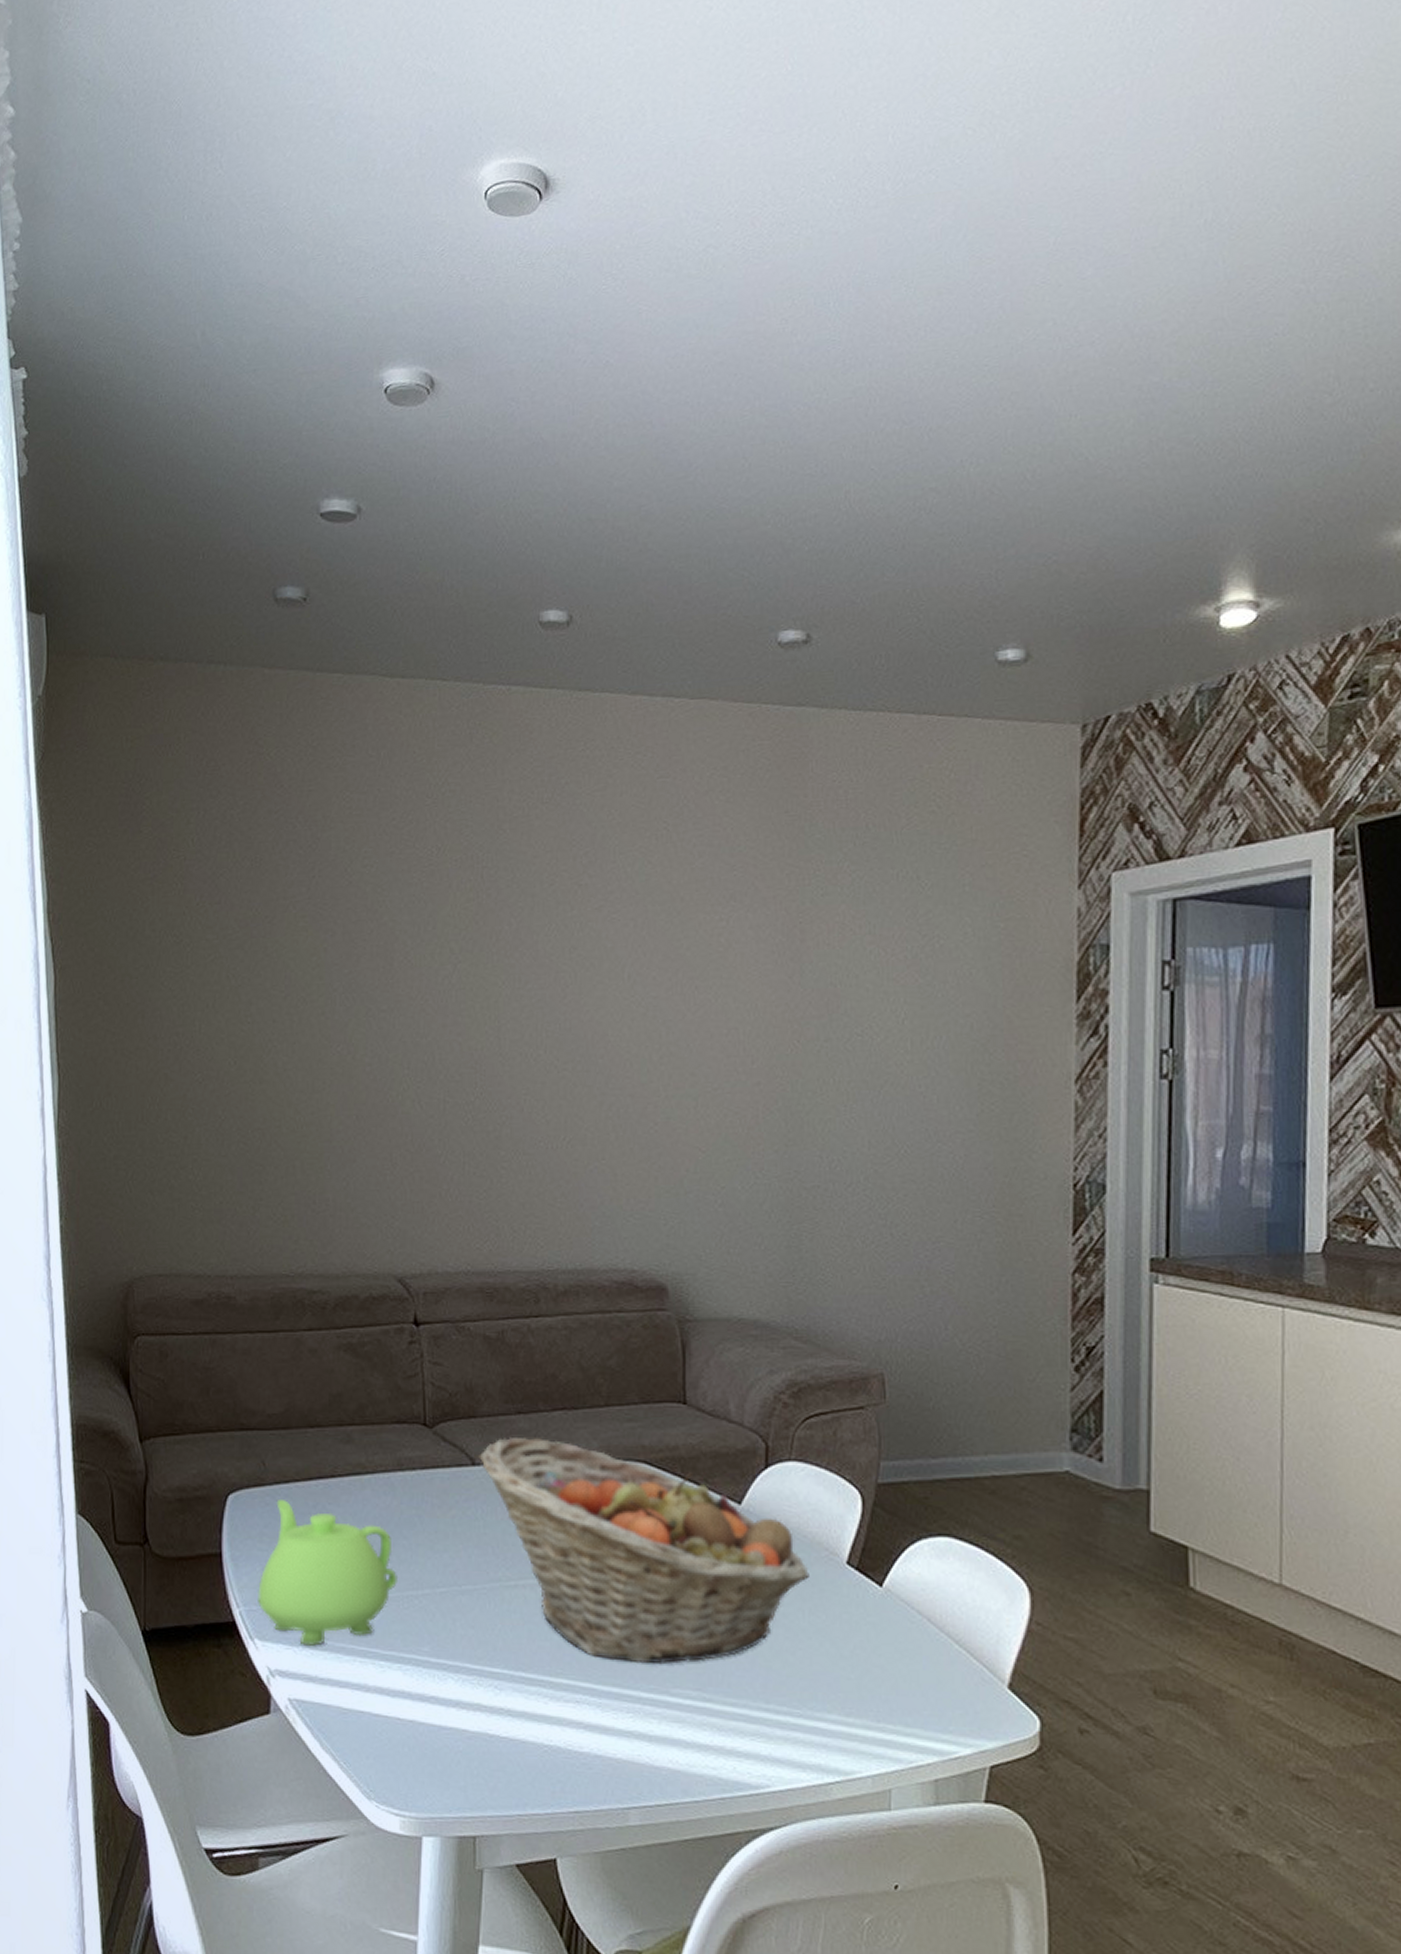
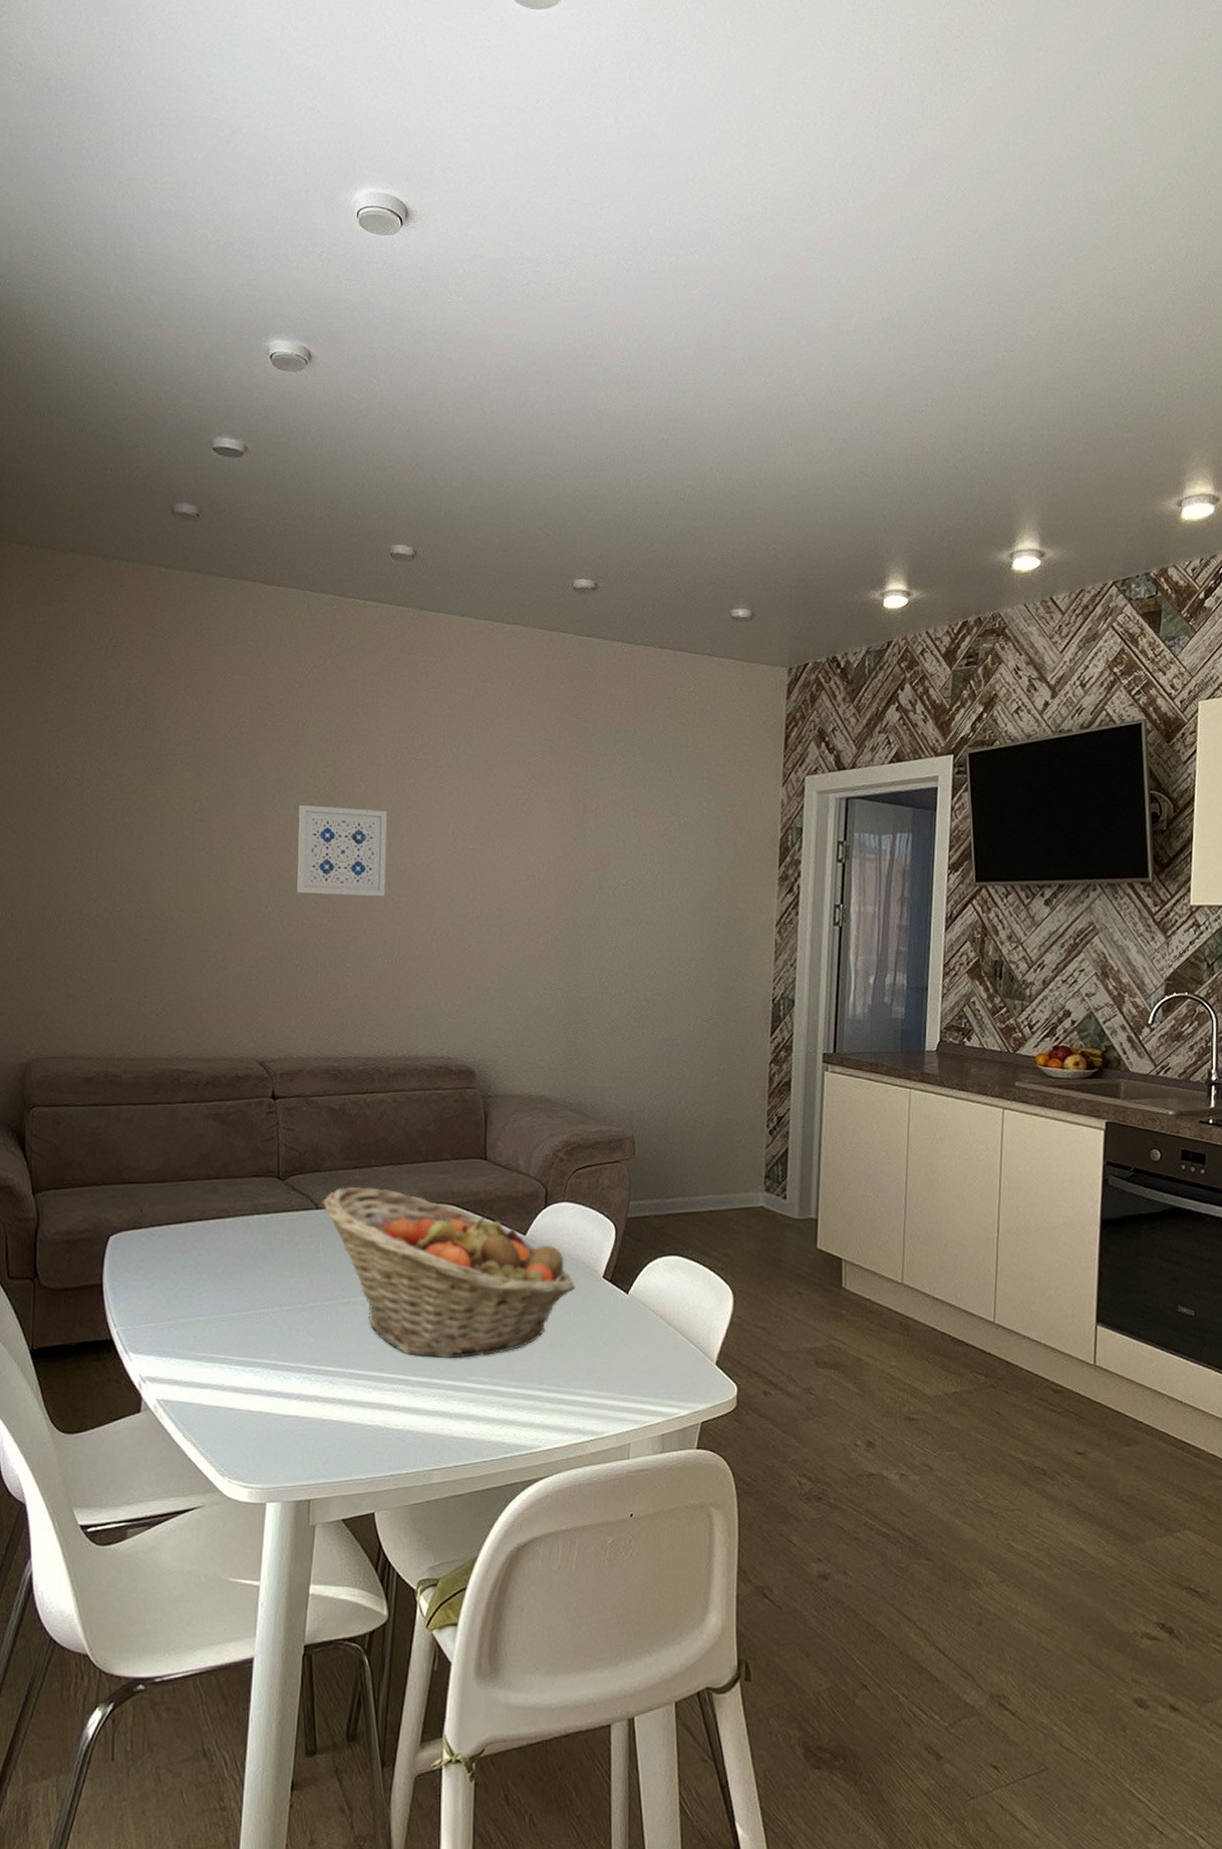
teapot: present [258,1498,399,1646] -> none [133,1238,253,1356]
wall art: none [436,951,547,1064] -> present [297,805,388,897]

